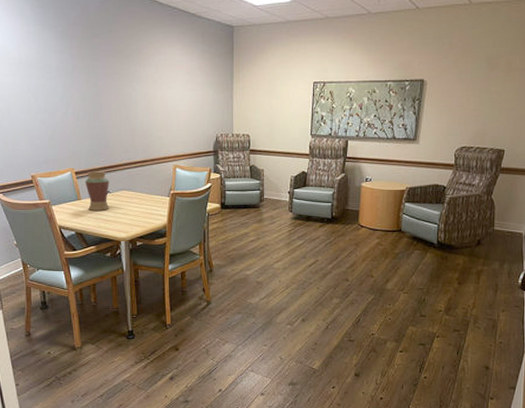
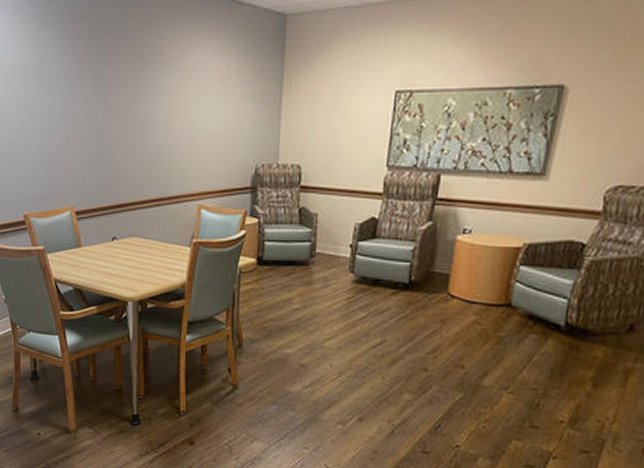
vase: present [85,171,110,211] -> none [87,211,116,262]

